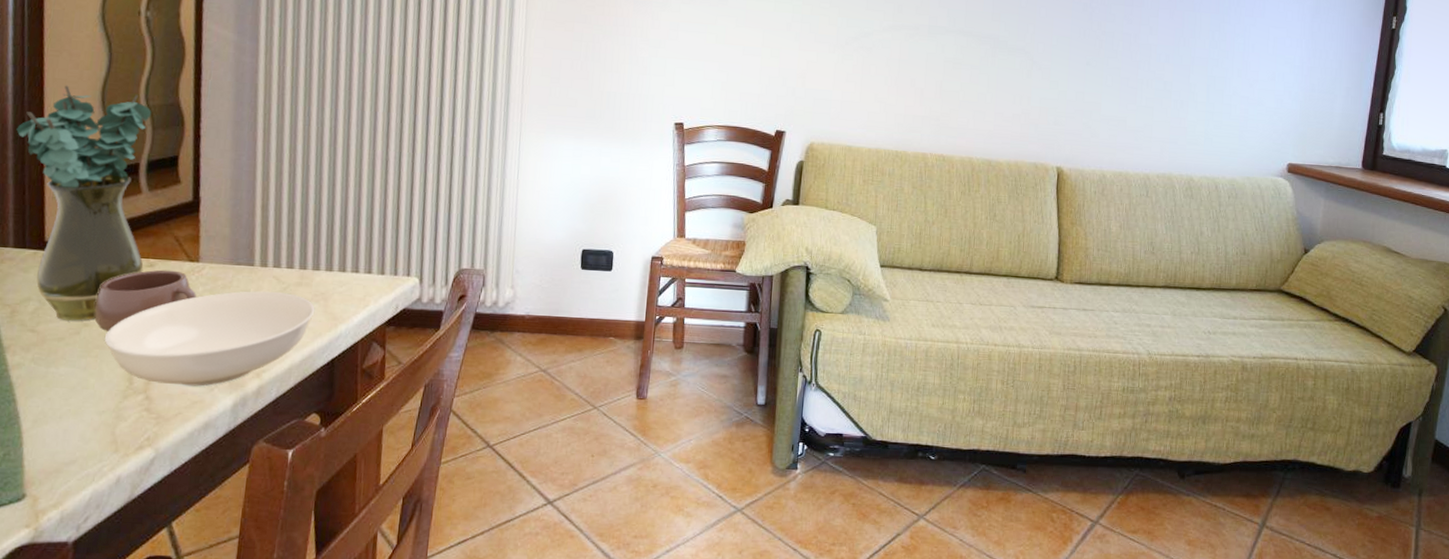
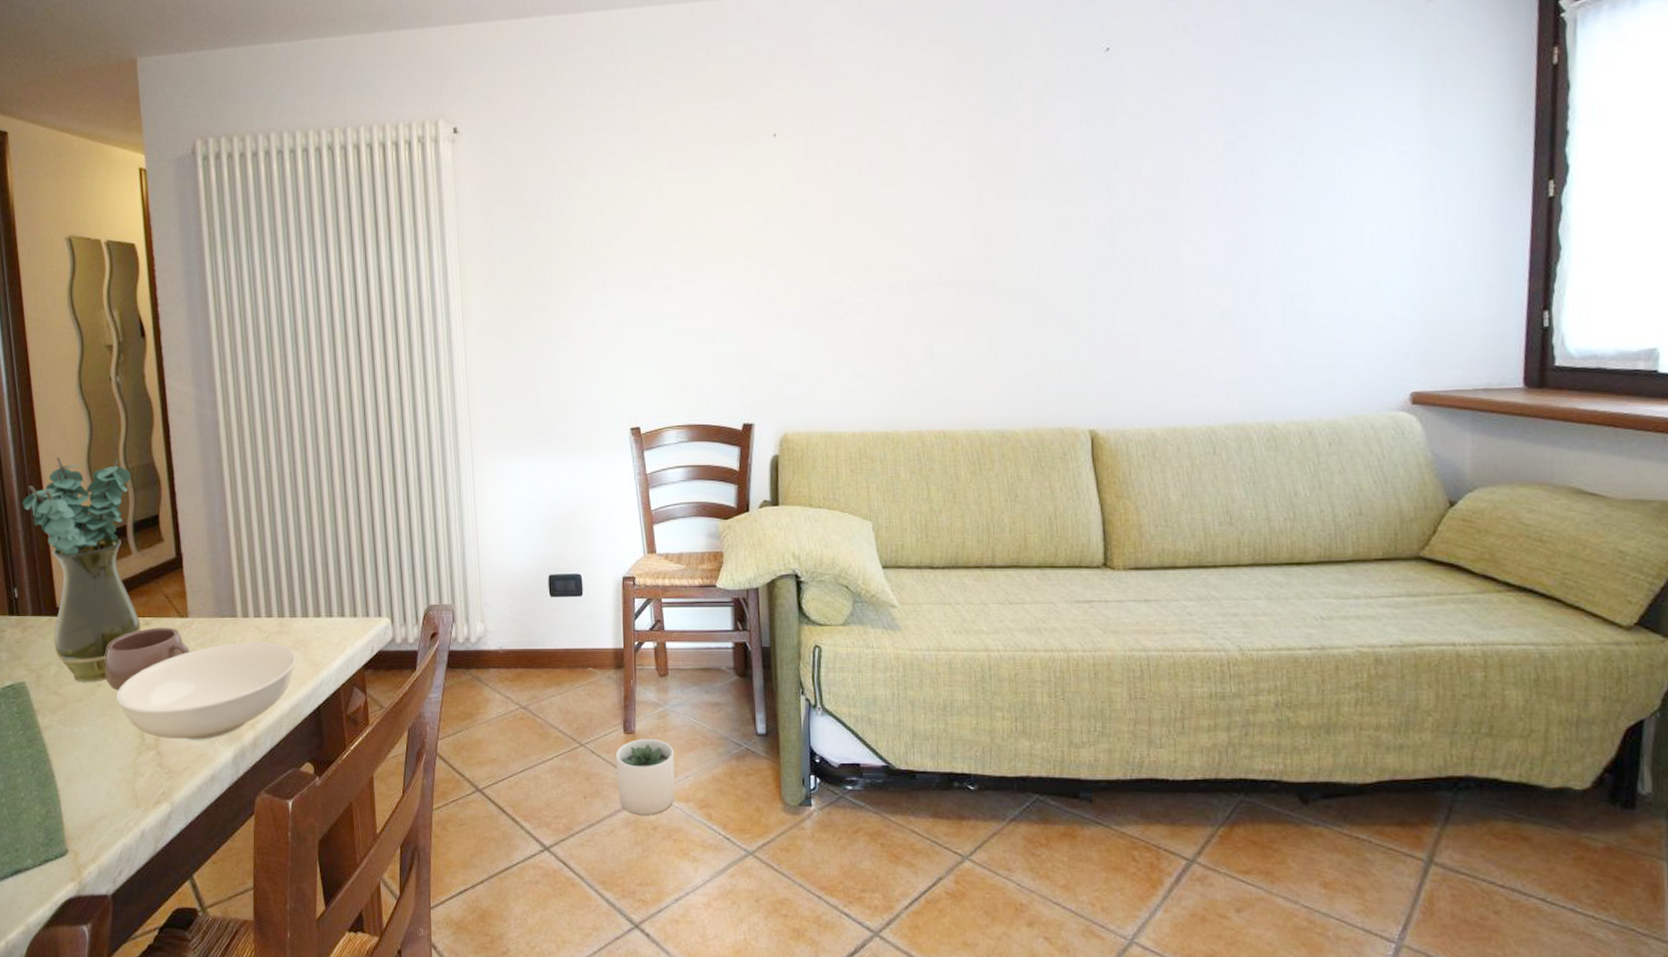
planter: none [624,404,681,474] -> present [615,738,676,815]

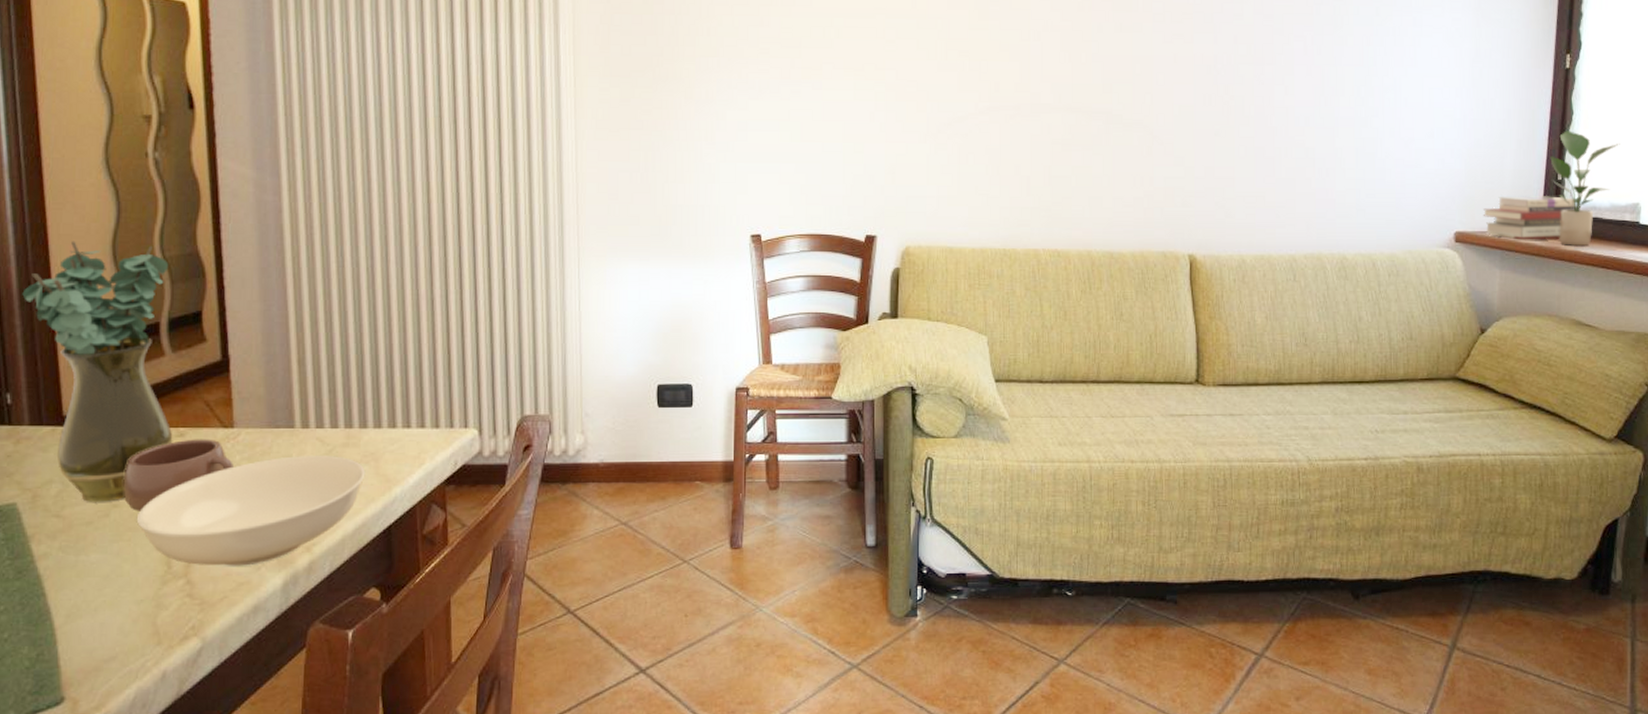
planter: present [615,738,676,815] -> none [720,553,782,632]
books: none [1446,345,1568,398] -> present [1483,195,1574,240]
potted plant: none [1532,269,1627,402] -> present [1550,131,1620,246]

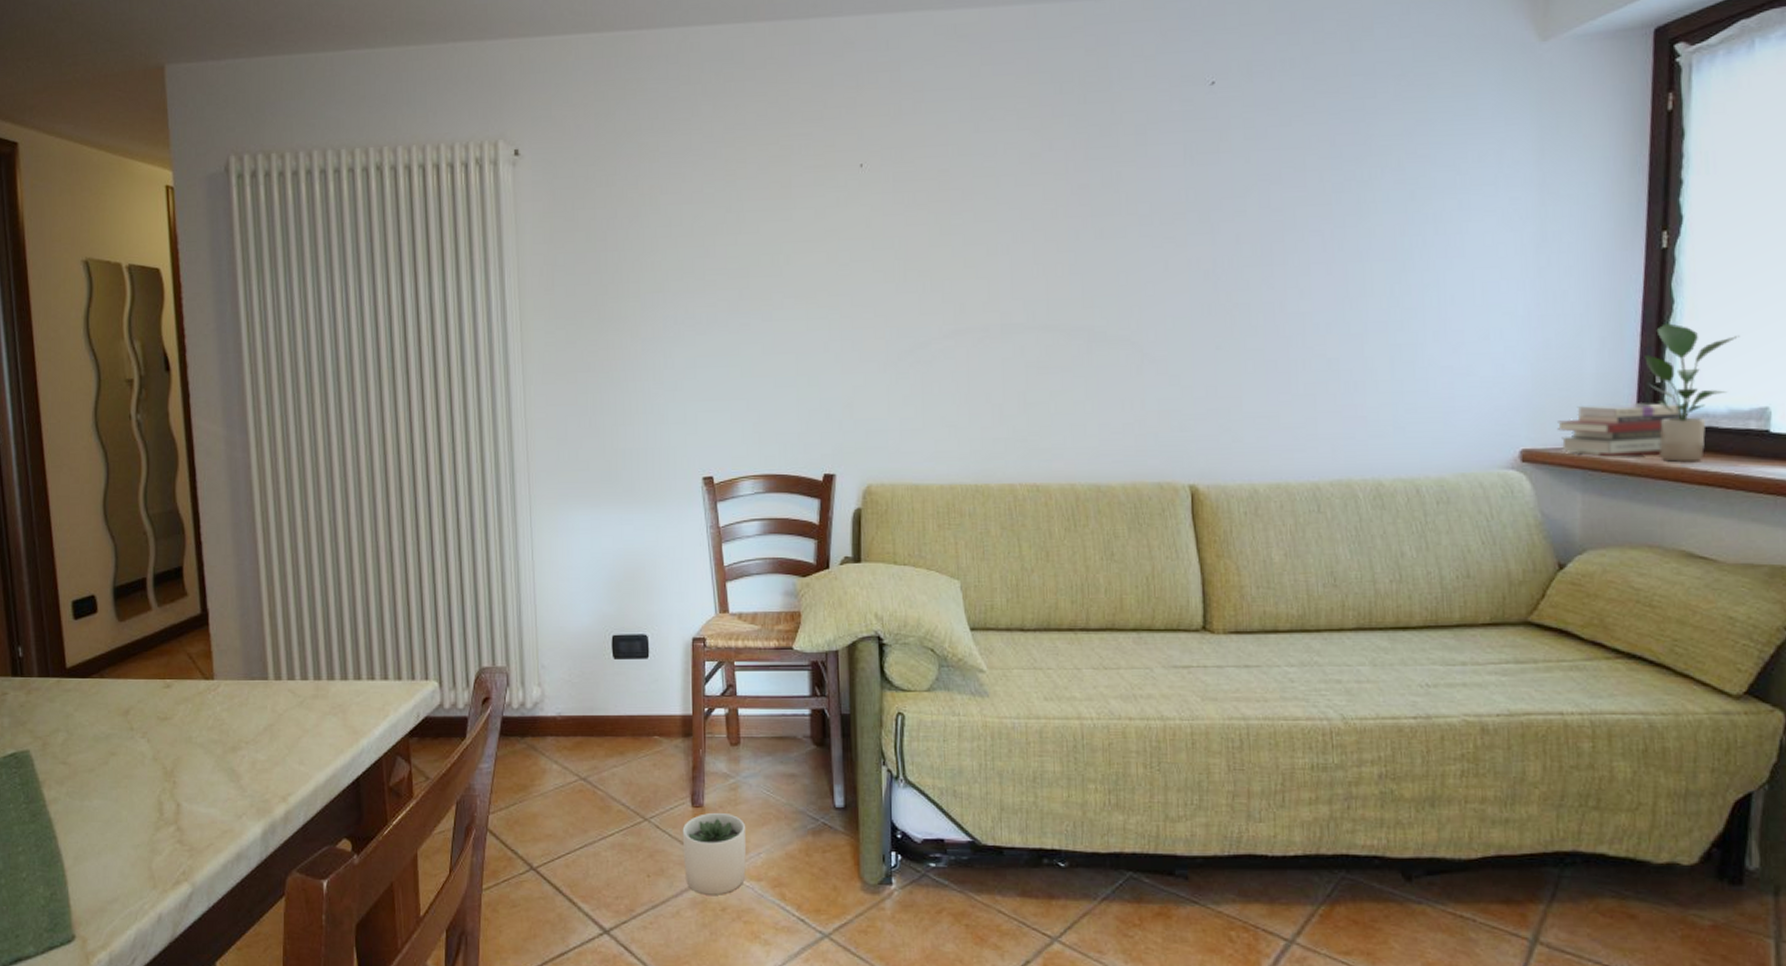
vase: present [22,241,173,502] -> none [29,501,161,750]
mug: present [123,439,233,511] -> none [119,690,215,760]
bowl: present [136,455,366,566] -> none [131,706,334,814]
planter: none [720,553,782,632] -> present [682,812,747,895]

